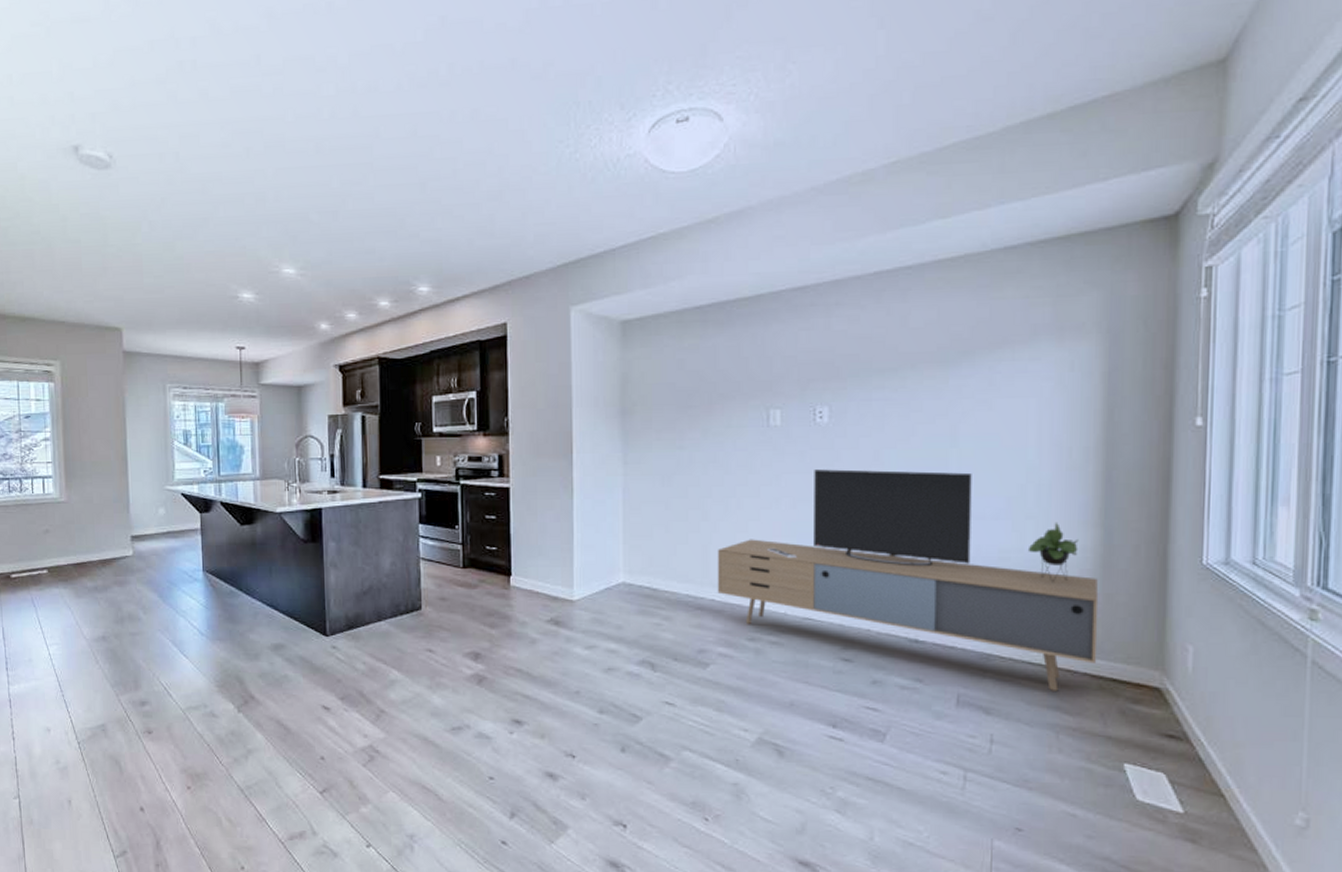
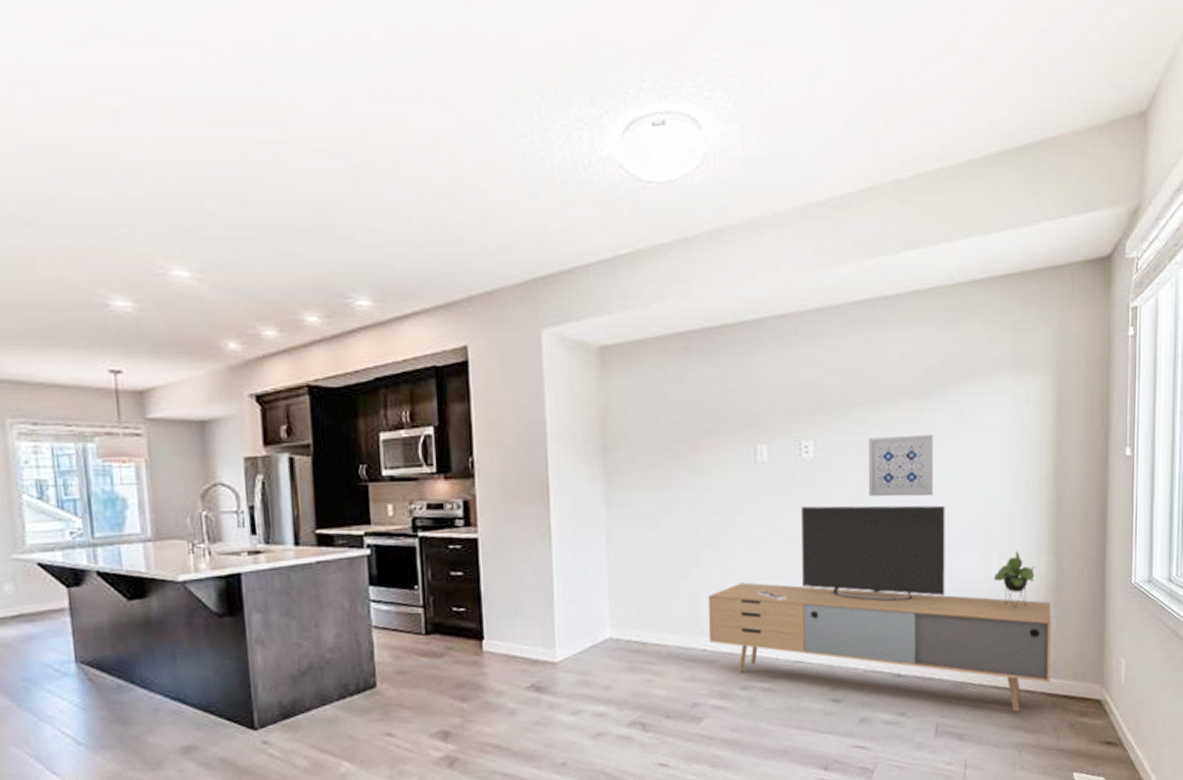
wall art: none [886,401,960,463] -> present [868,434,934,497]

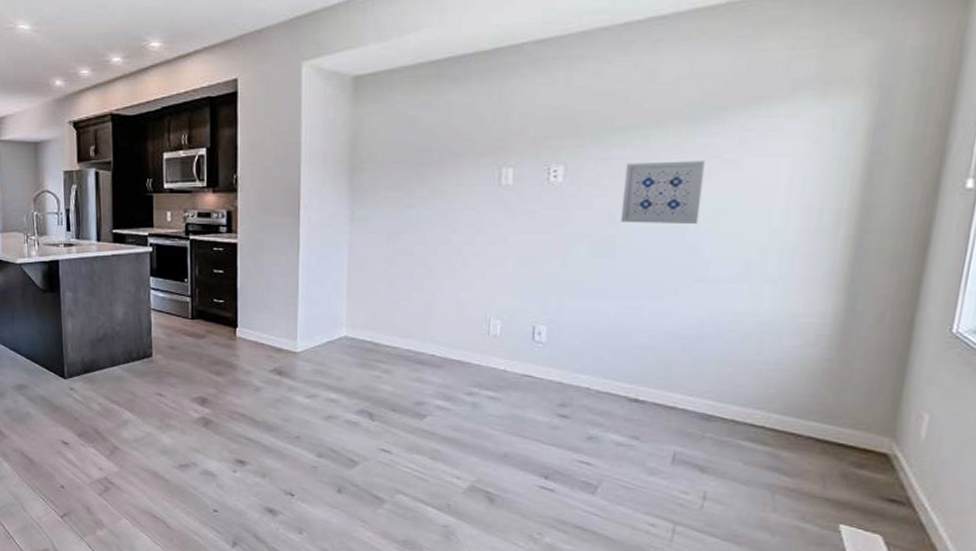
media console: present [707,505,1052,712] -> none [437,229,835,453]

